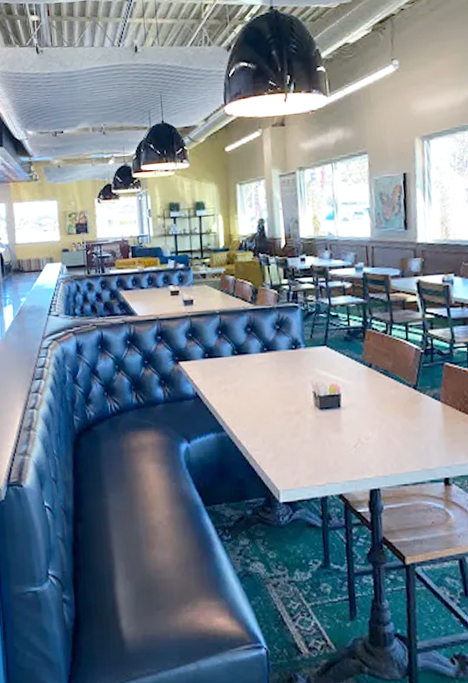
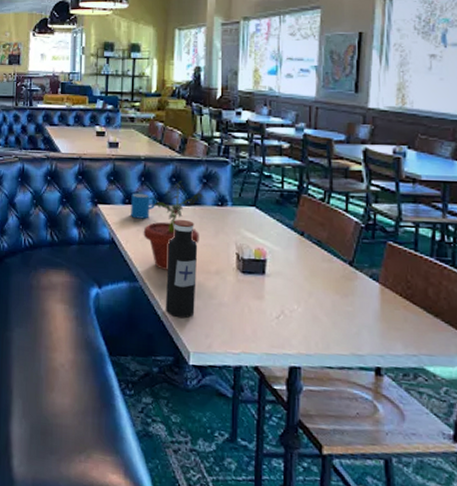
mug: none [210,345,236,371] -> present [131,192,157,219]
potted plant: none [225,330,278,417] -> present [143,181,204,270]
water bottle: none [249,366,280,459] -> present [165,219,198,318]

